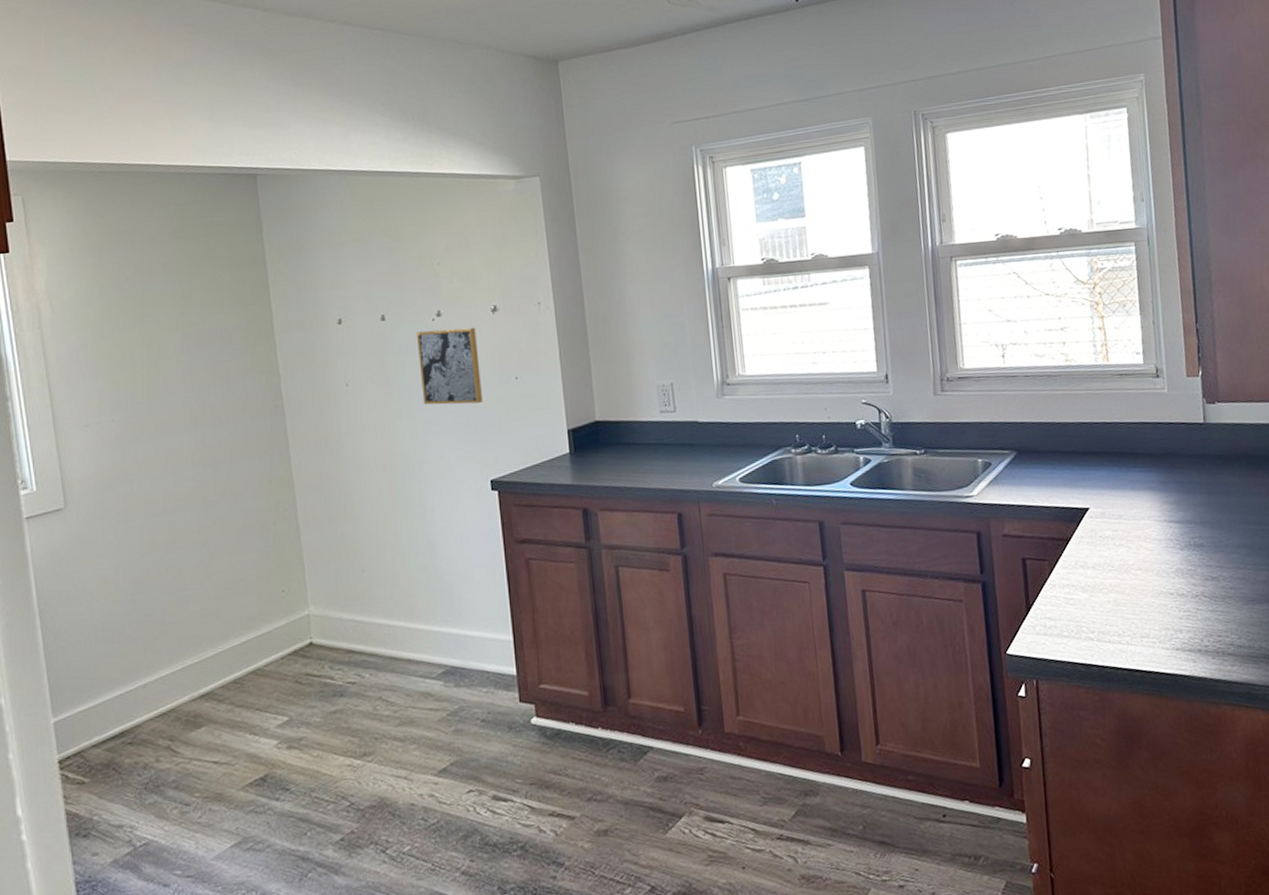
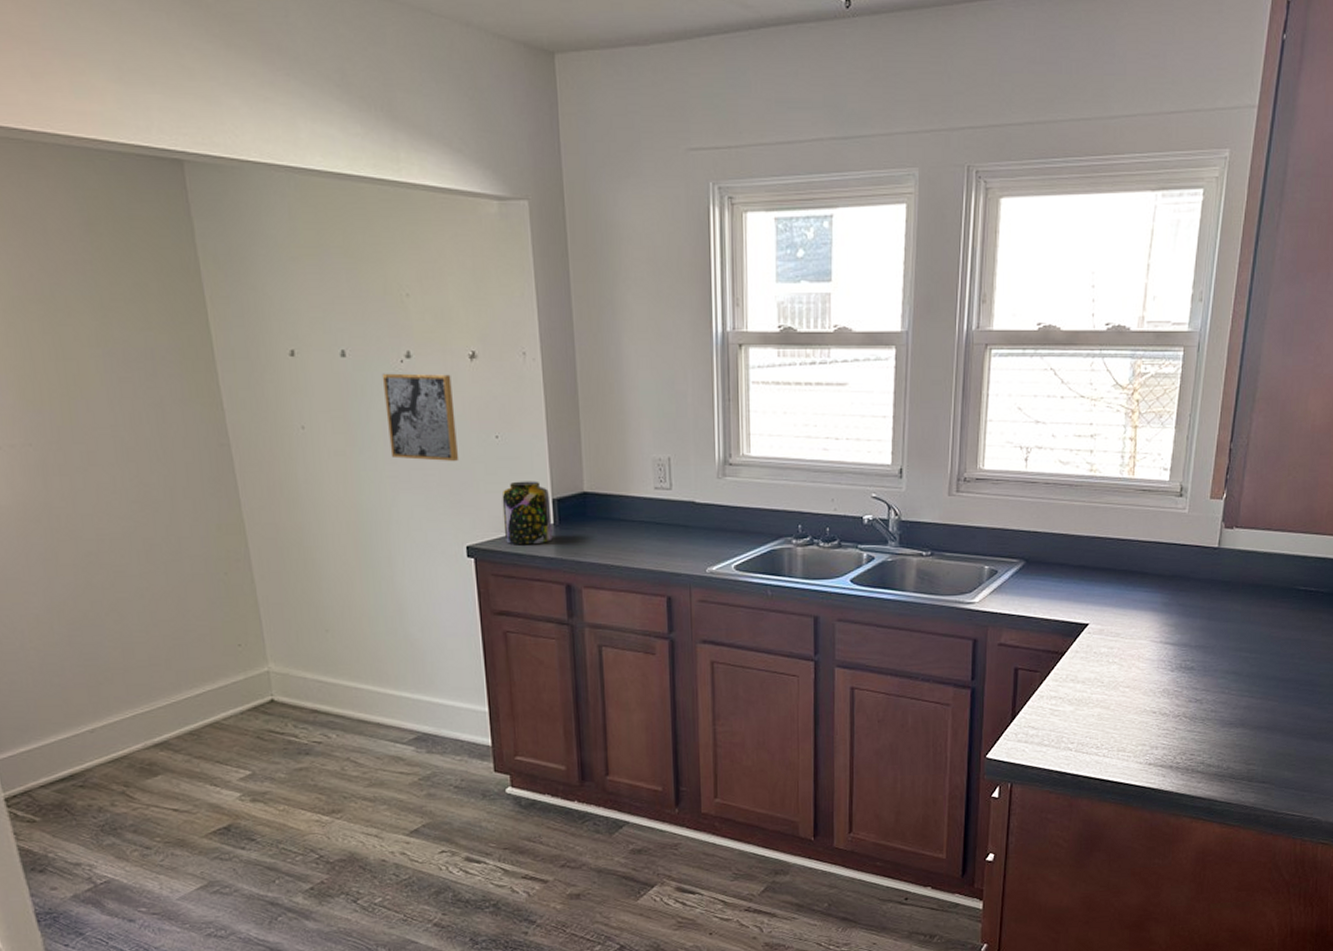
jar: none [522,414,569,475] -> present [502,481,553,545]

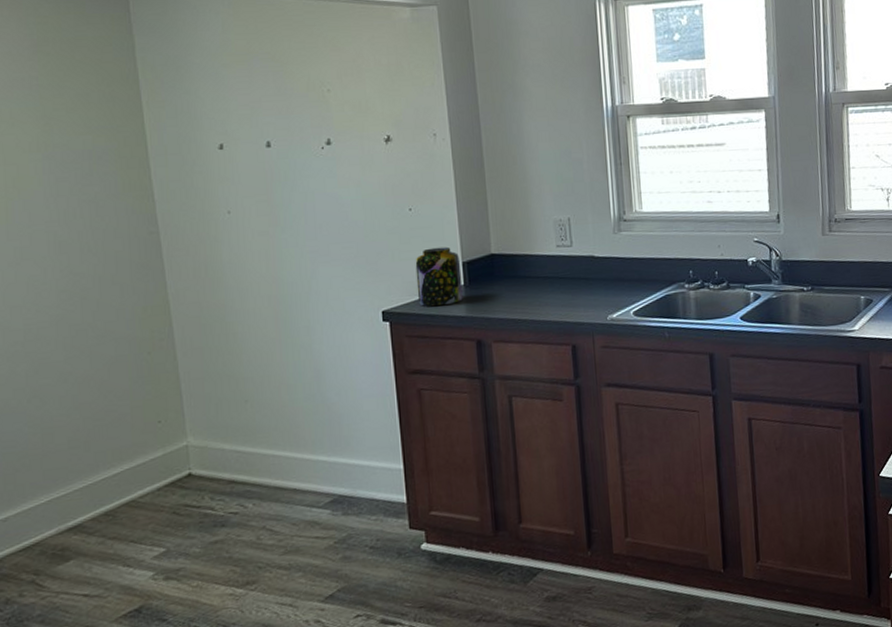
wall art: present [382,373,459,462] -> none [304,157,375,235]

